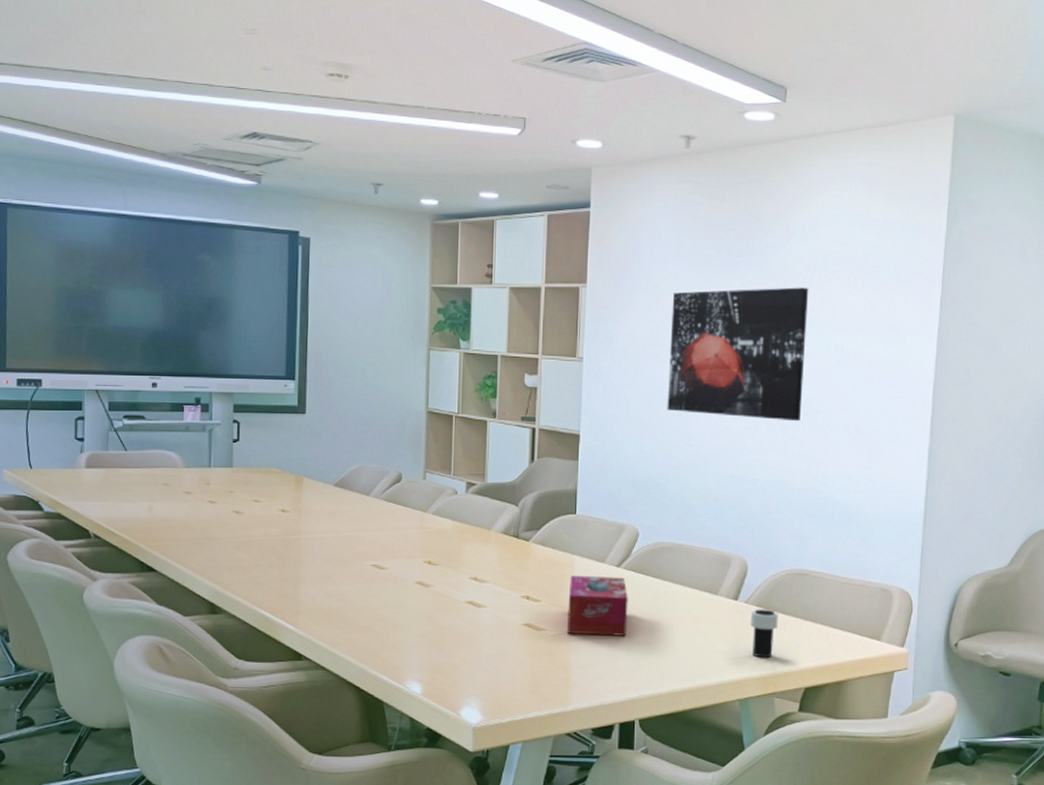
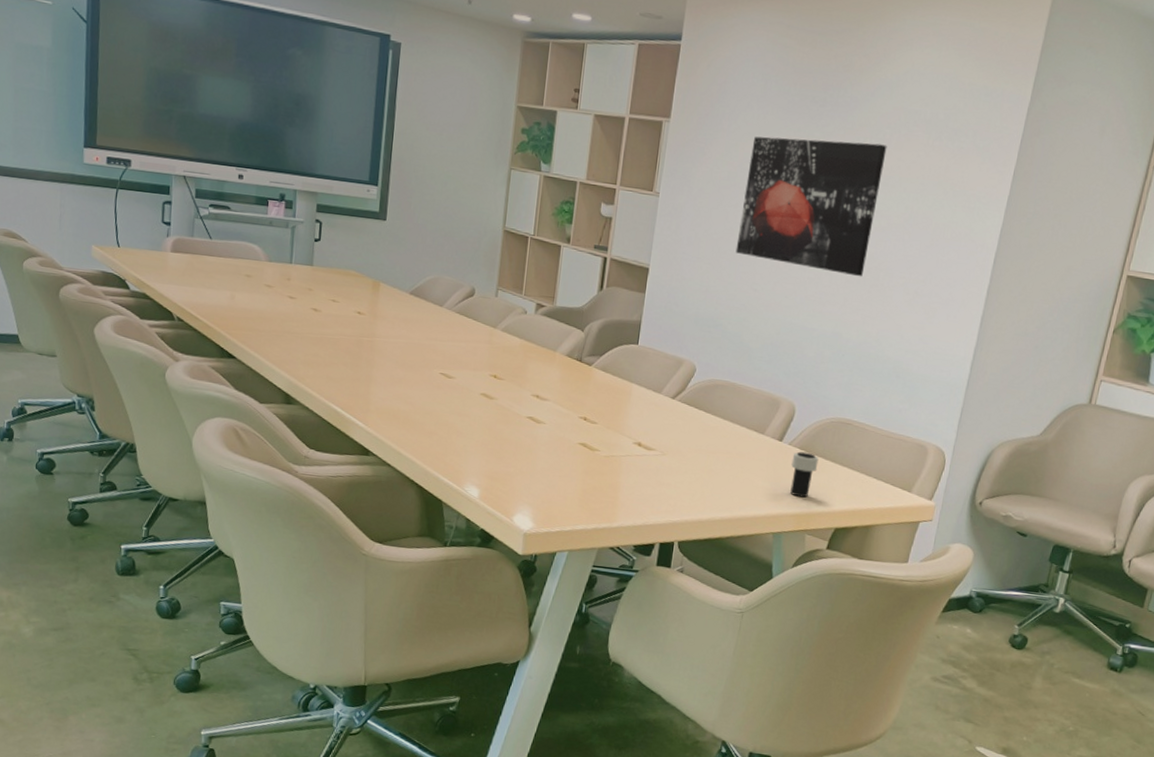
tissue box: present [567,575,628,636] -> none [619,402,680,464]

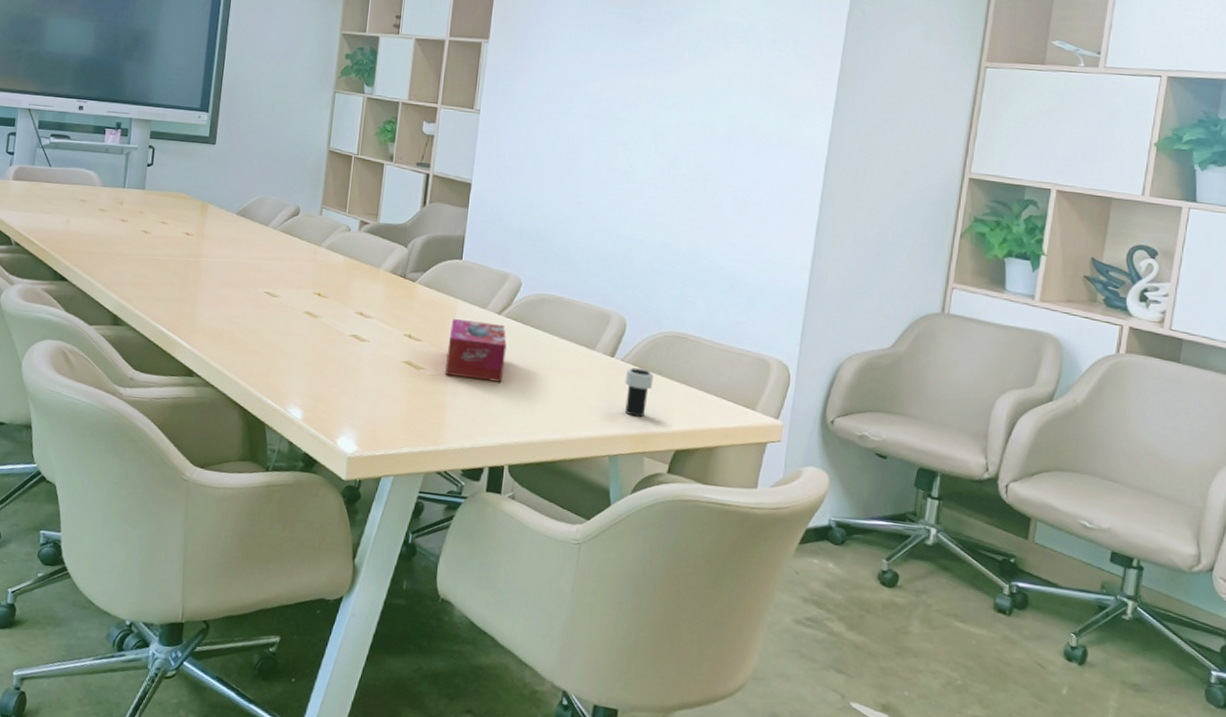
tissue box: none [619,402,680,464] -> present [445,318,507,382]
wall art: present [735,136,887,277] -> none [558,53,706,187]

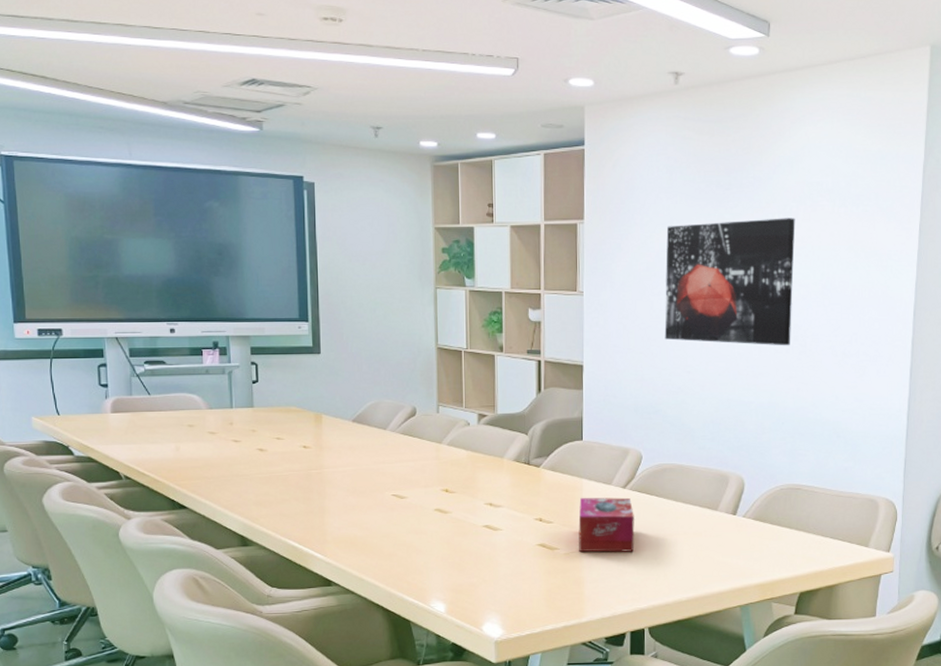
wall art: none [558,53,706,187] -> present [664,218,796,346]
cup: present [625,367,654,417] -> none [748,522,774,567]

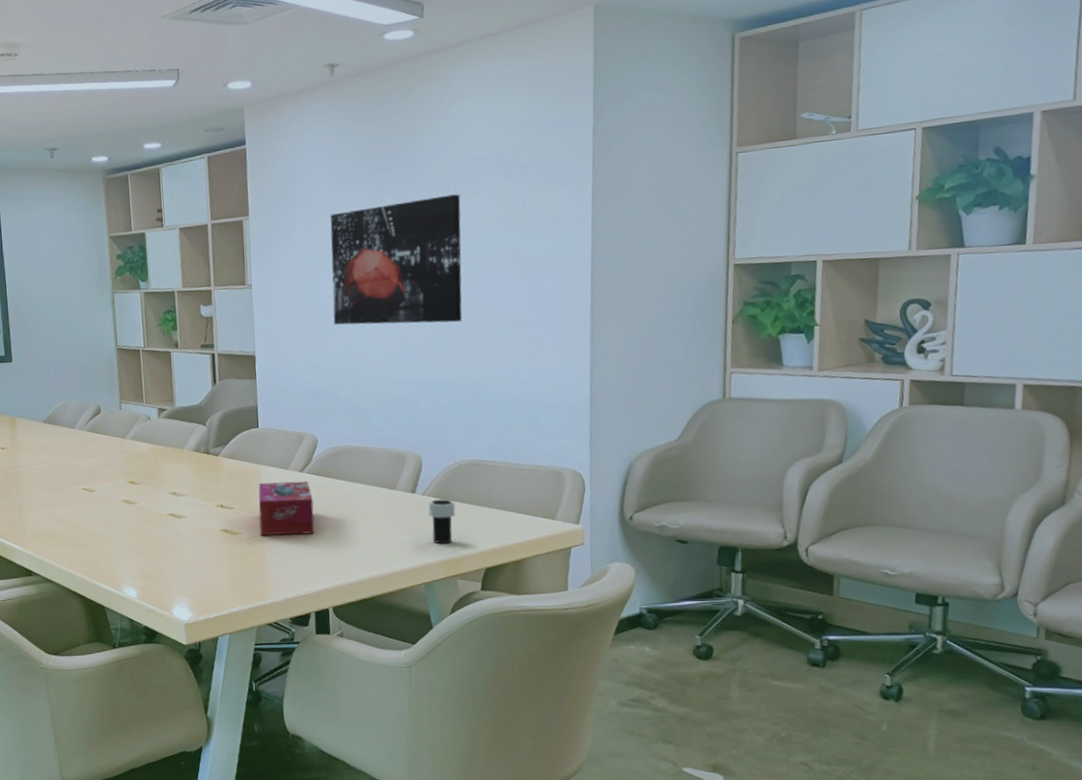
cup: none [748,522,774,567] -> present [428,499,456,544]

